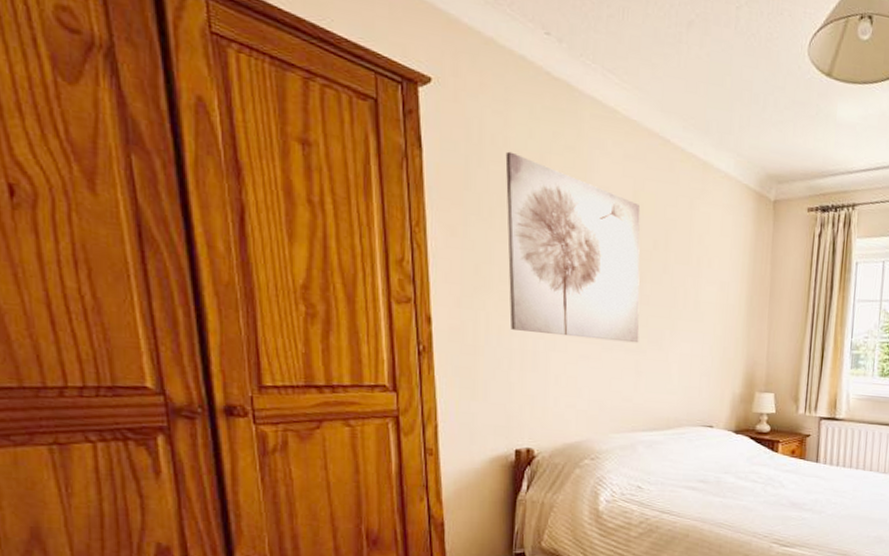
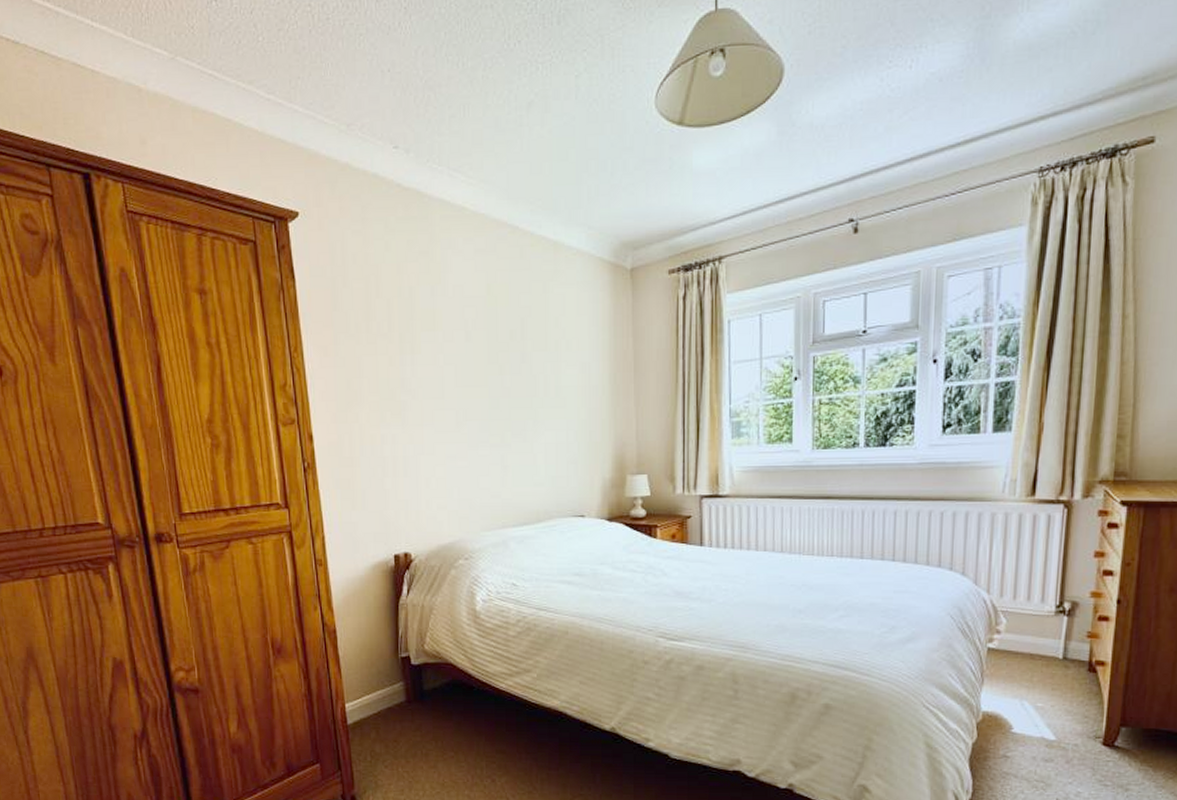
wall art: present [505,151,641,343] -> none [366,267,503,438]

